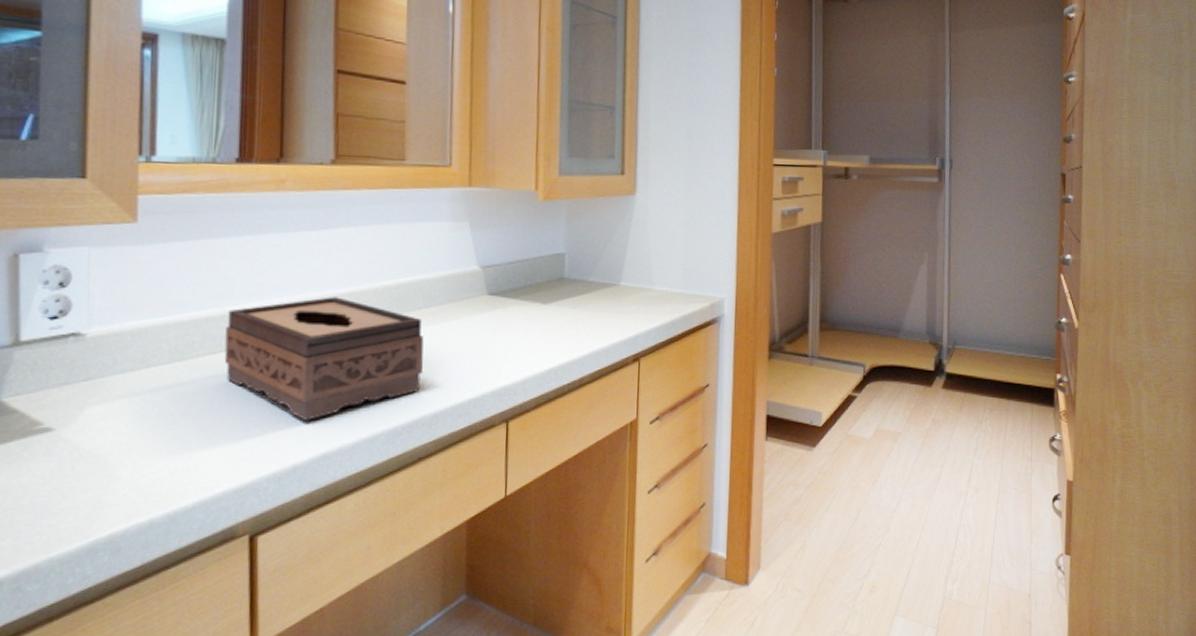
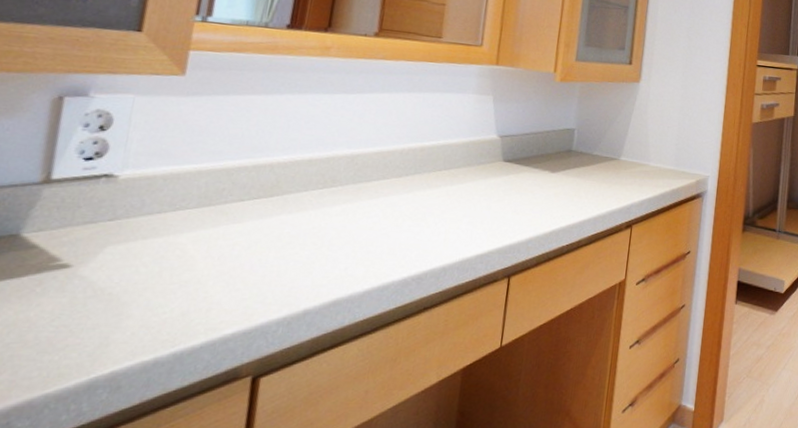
tissue box: present [224,297,424,420] -> none [250,154,441,268]

